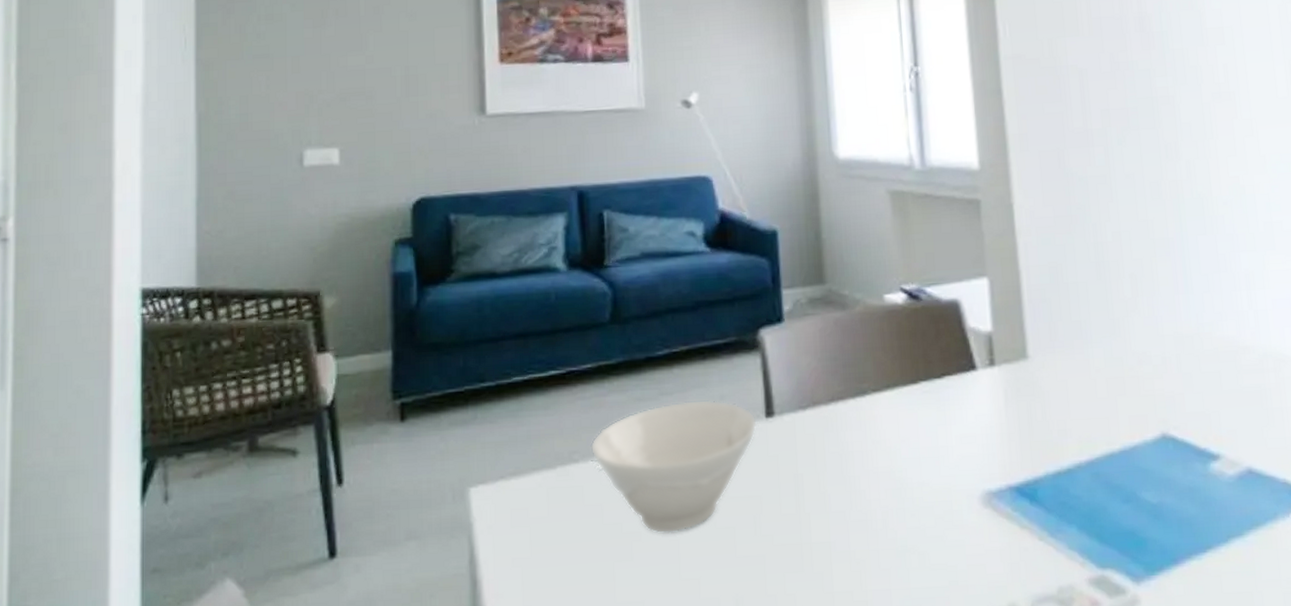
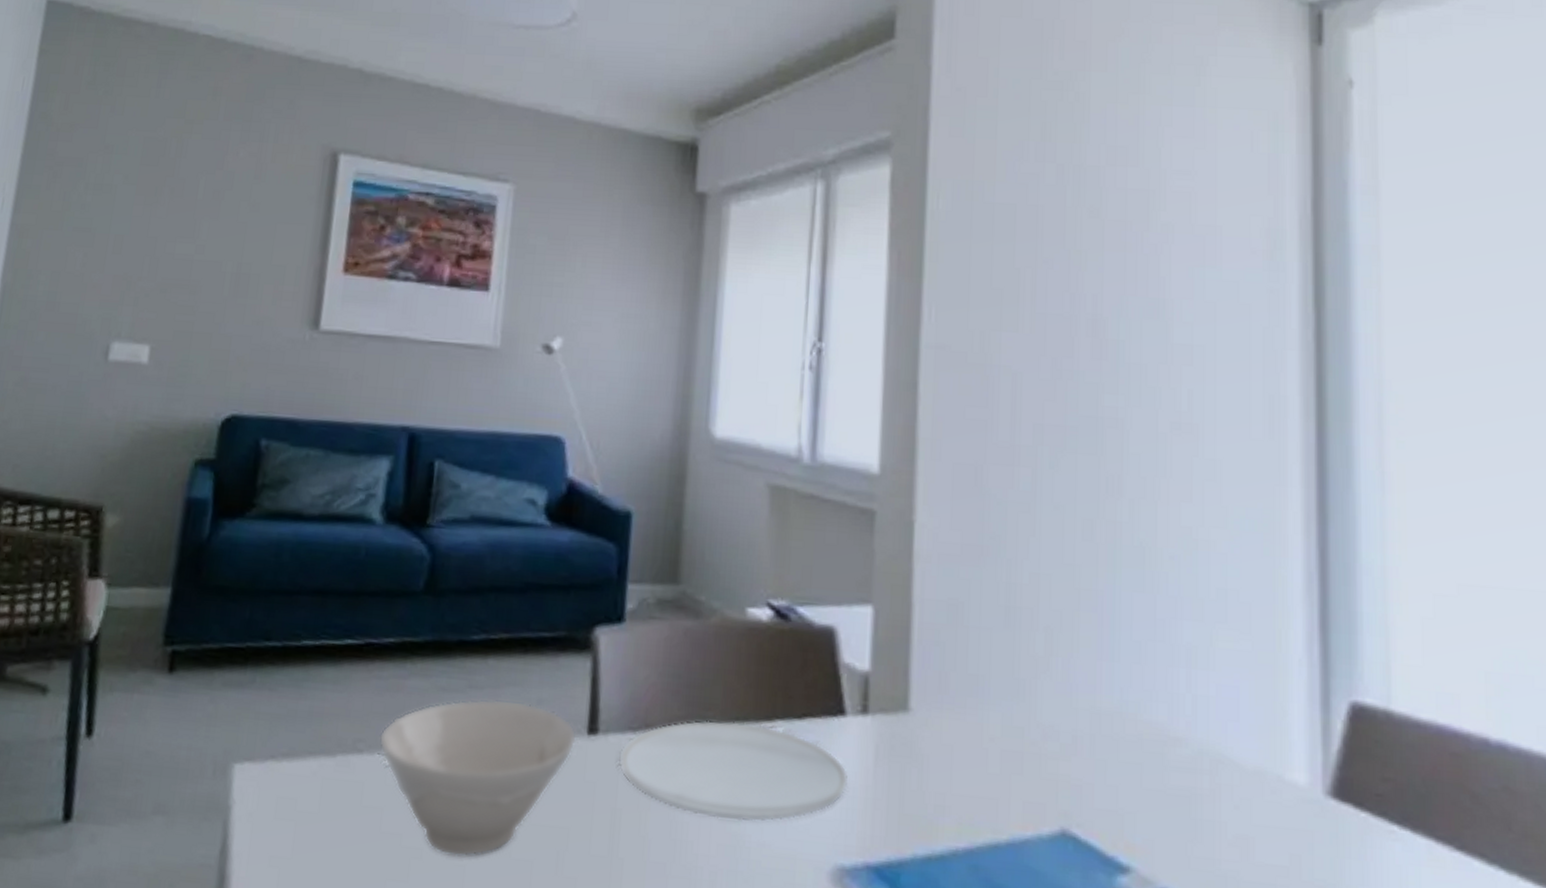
plate: none [794,388,986,469] -> present [618,720,849,822]

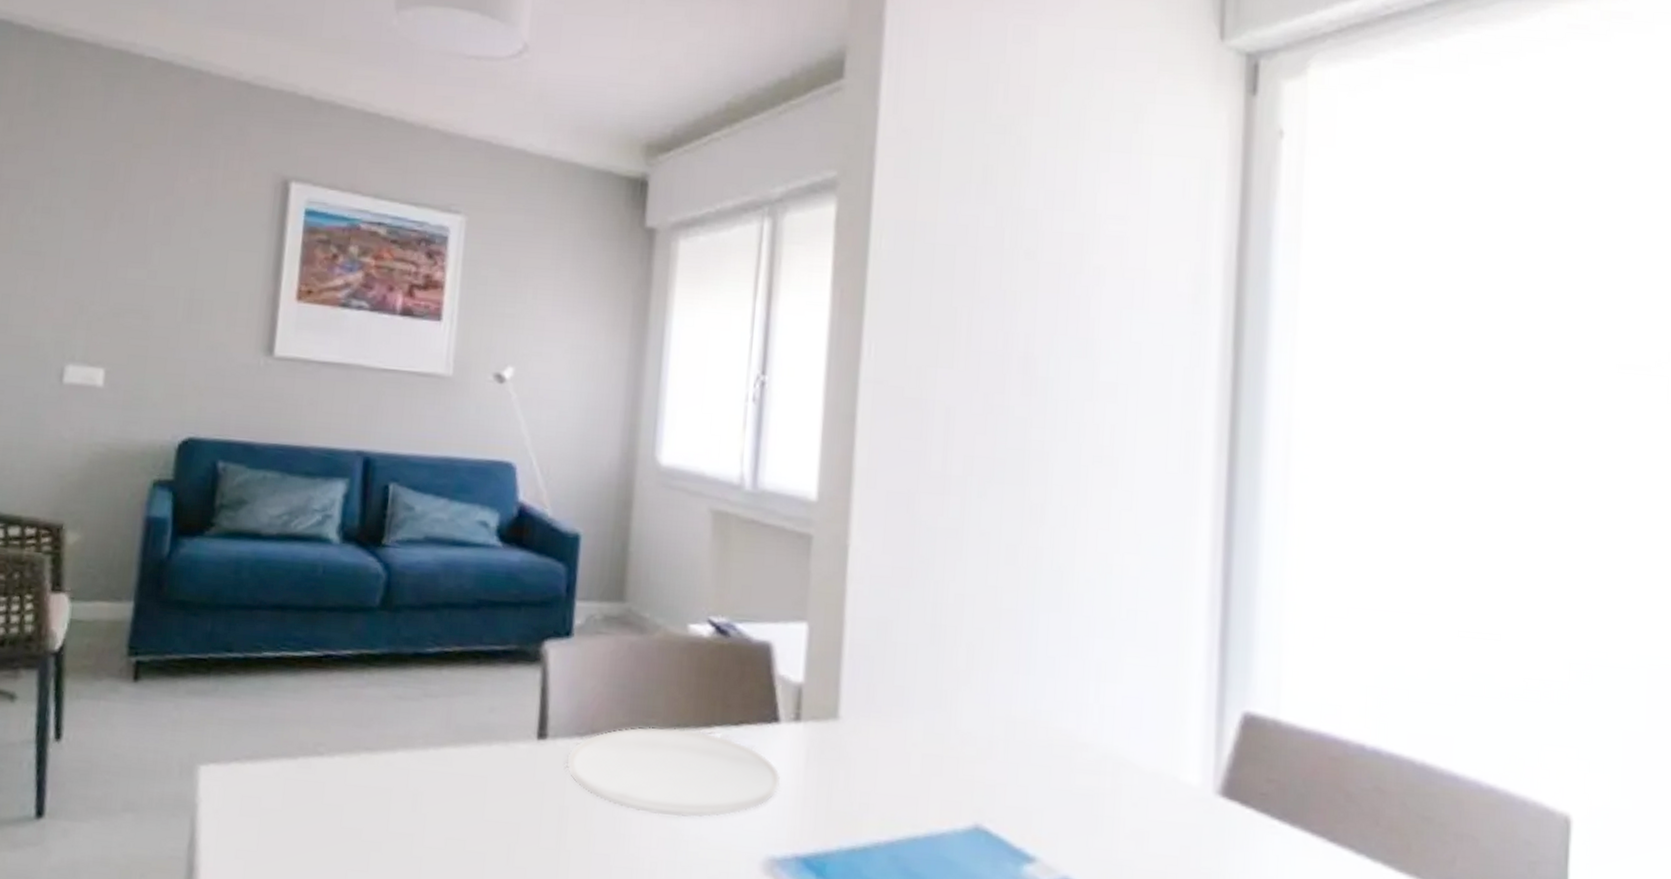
bowl: present [378,699,577,857] -> none [338,706,527,850]

